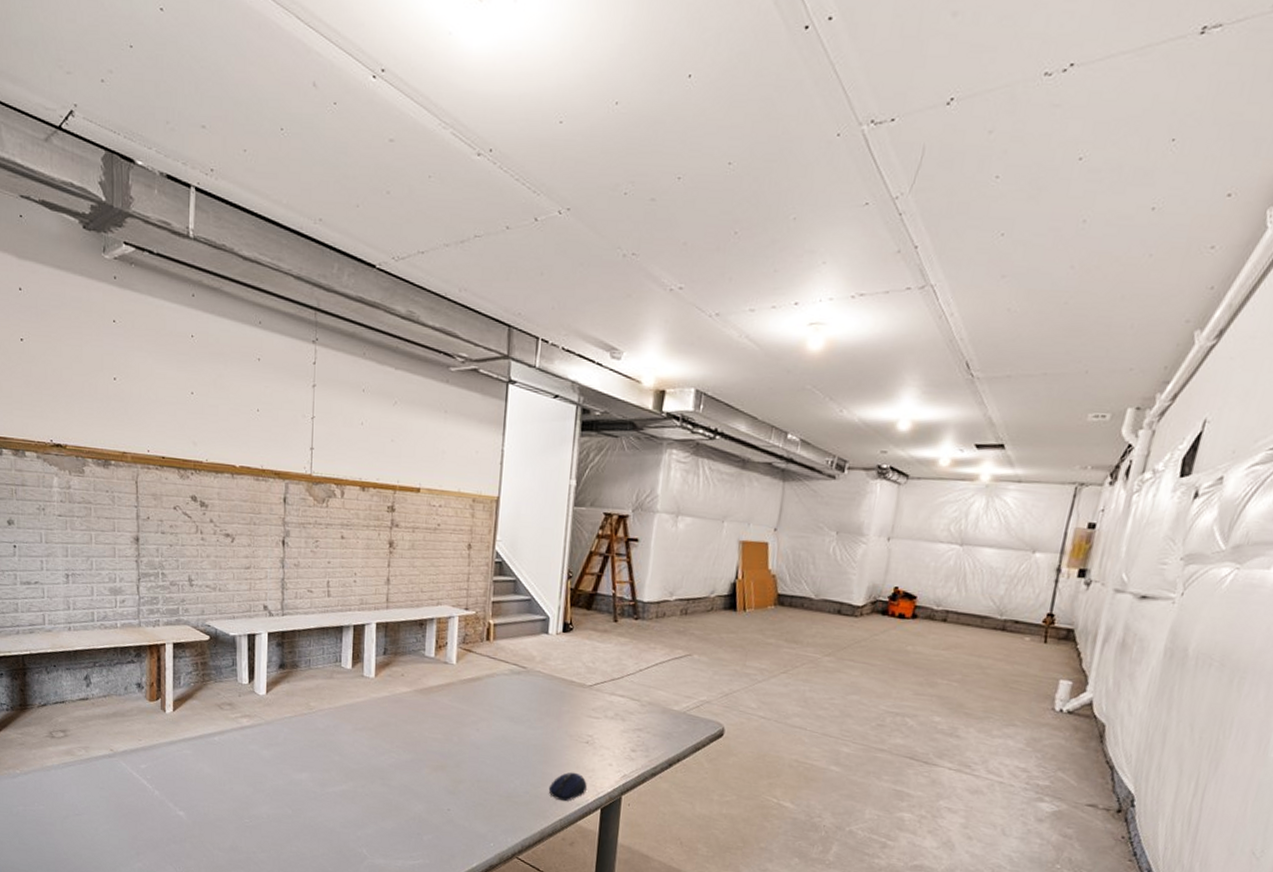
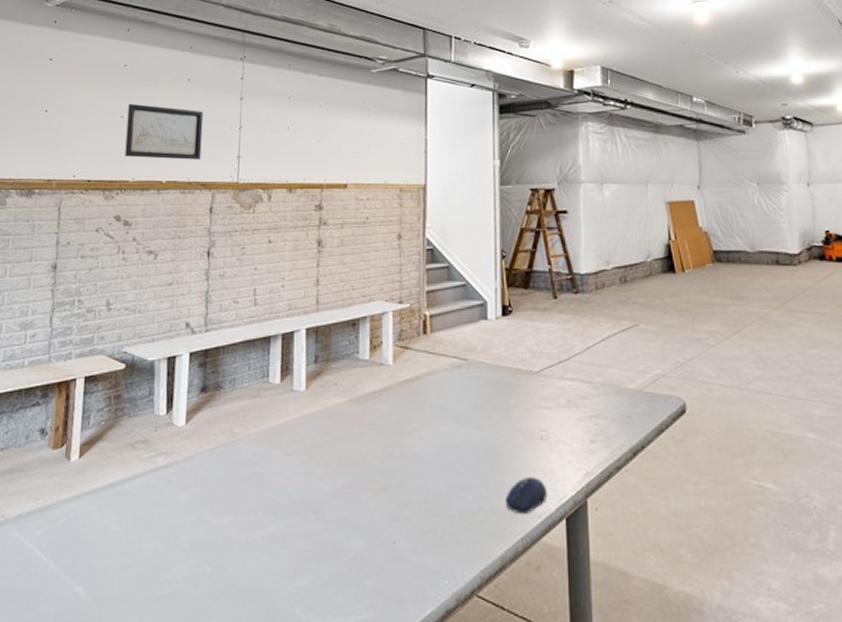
wall art: none [197,379,275,447] -> present [125,103,204,160]

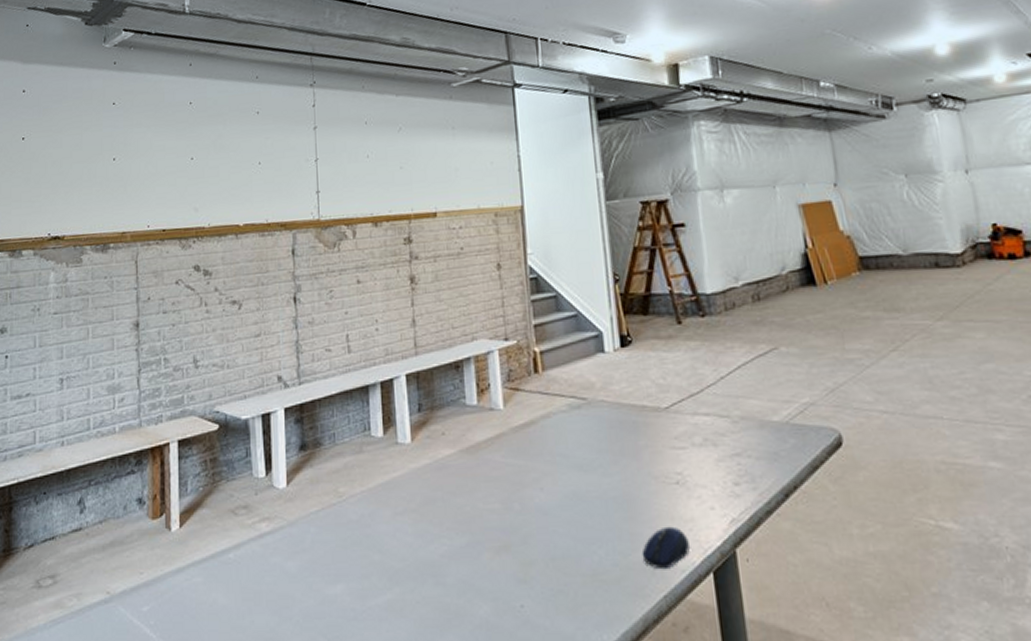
wall art: present [125,103,204,160] -> none [197,143,278,202]

